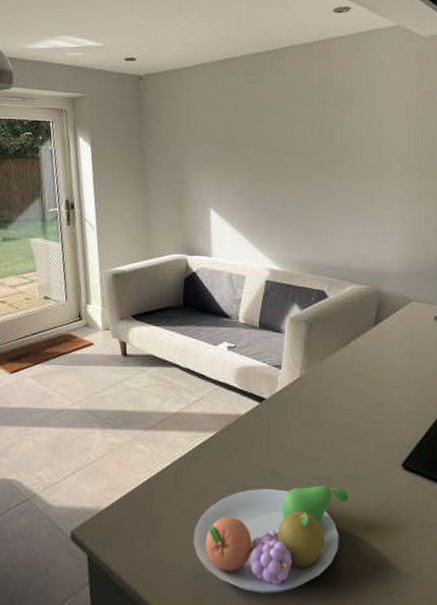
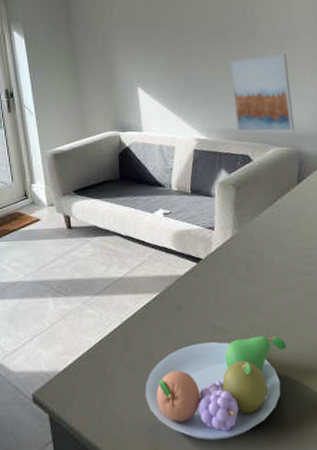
wall art: none [312,184,377,269] -> present [229,53,295,132]

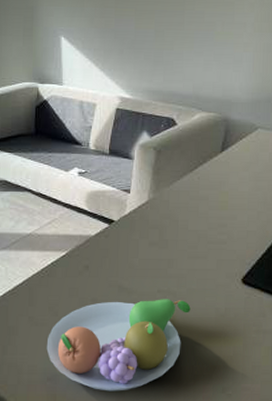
wall art: present [229,53,295,132] -> none [163,11,226,97]

